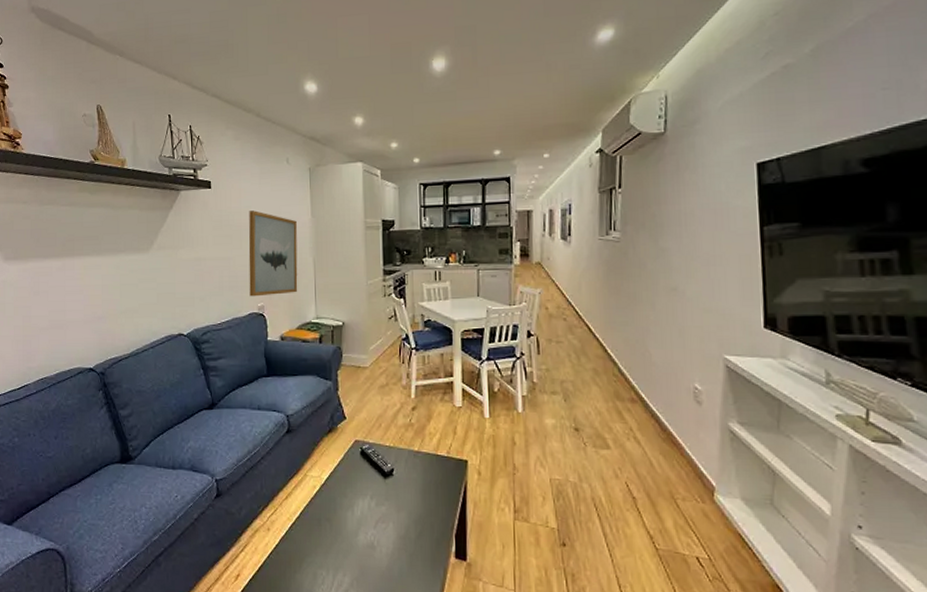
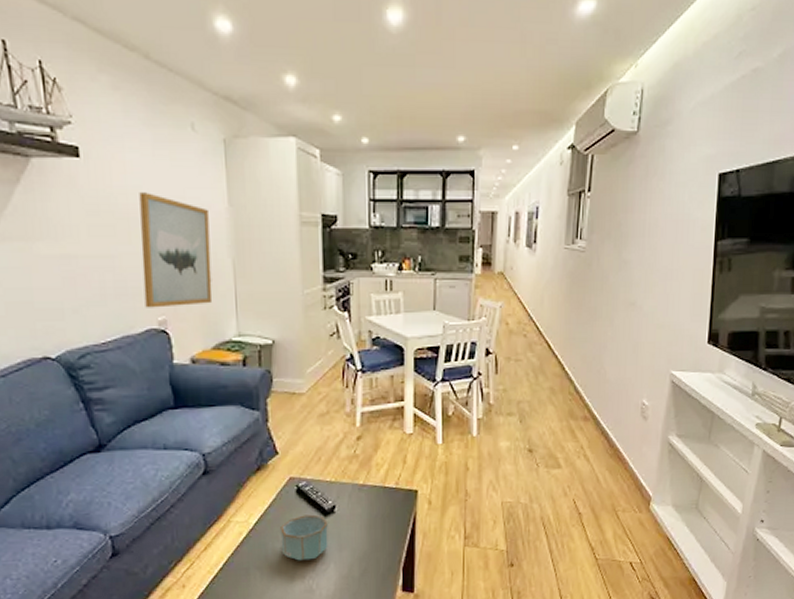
bowl: none [347,475,388,518] -> present [280,514,328,561]

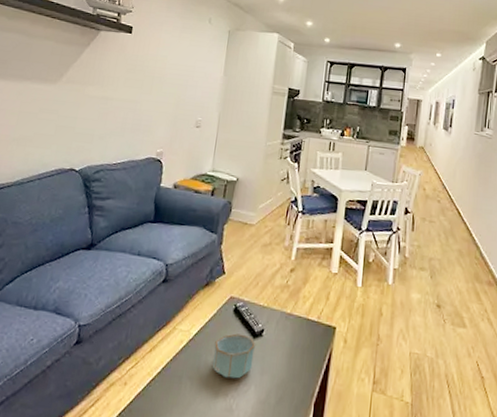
wall art: present [139,192,213,308] -> none [150,60,209,144]

